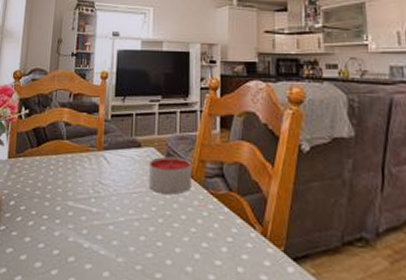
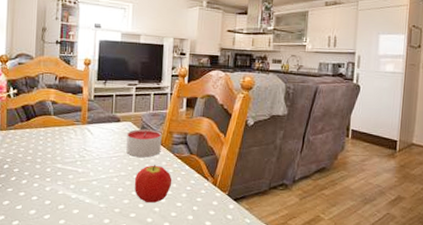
fruit: none [159,205,208,259] -> present [134,165,172,203]

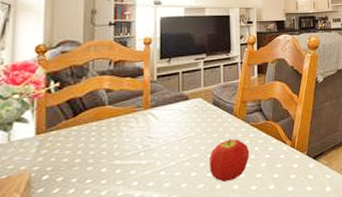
candle: present [126,128,162,157] -> none [197,101,235,135]

